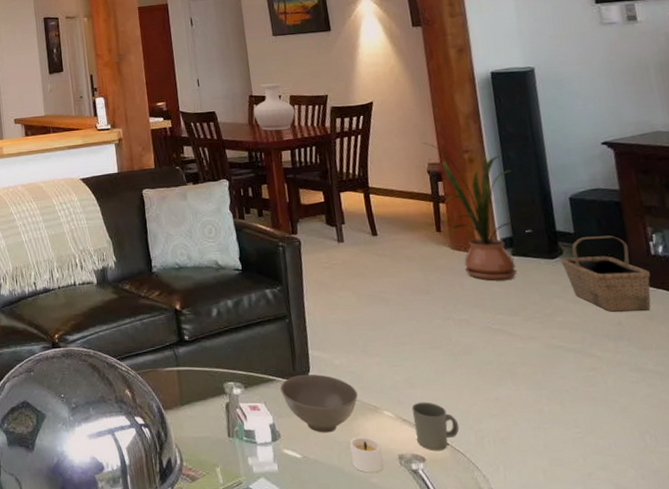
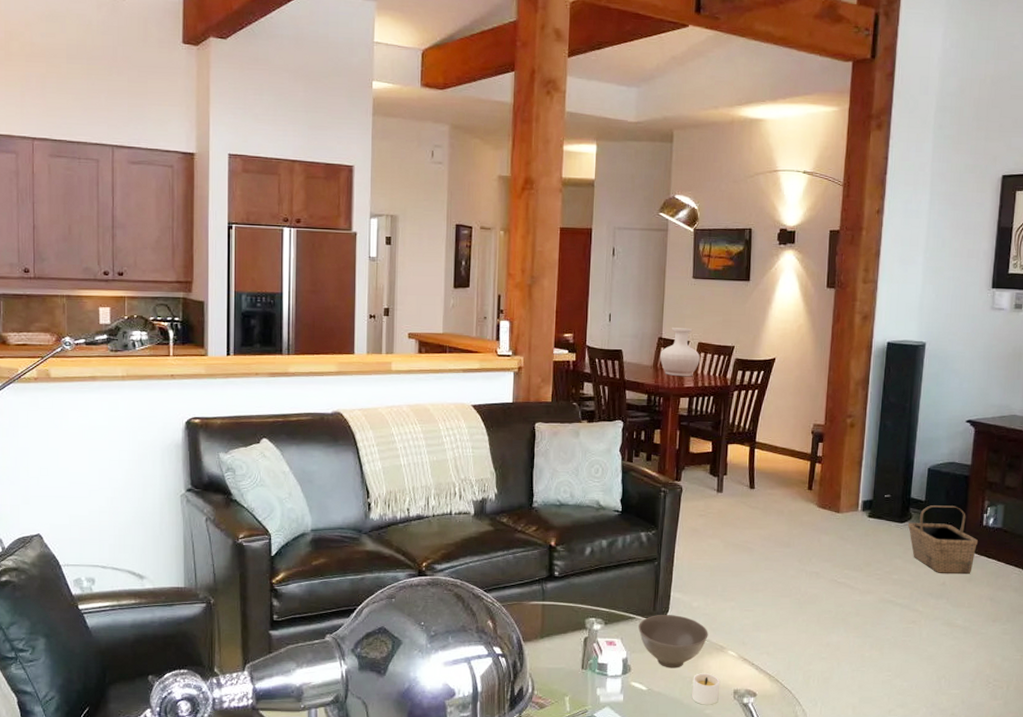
mug: present [411,402,460,452] -> none [752,644,792,688]
house plant: present [421,142,532,281] -> none [812,404,890,539]

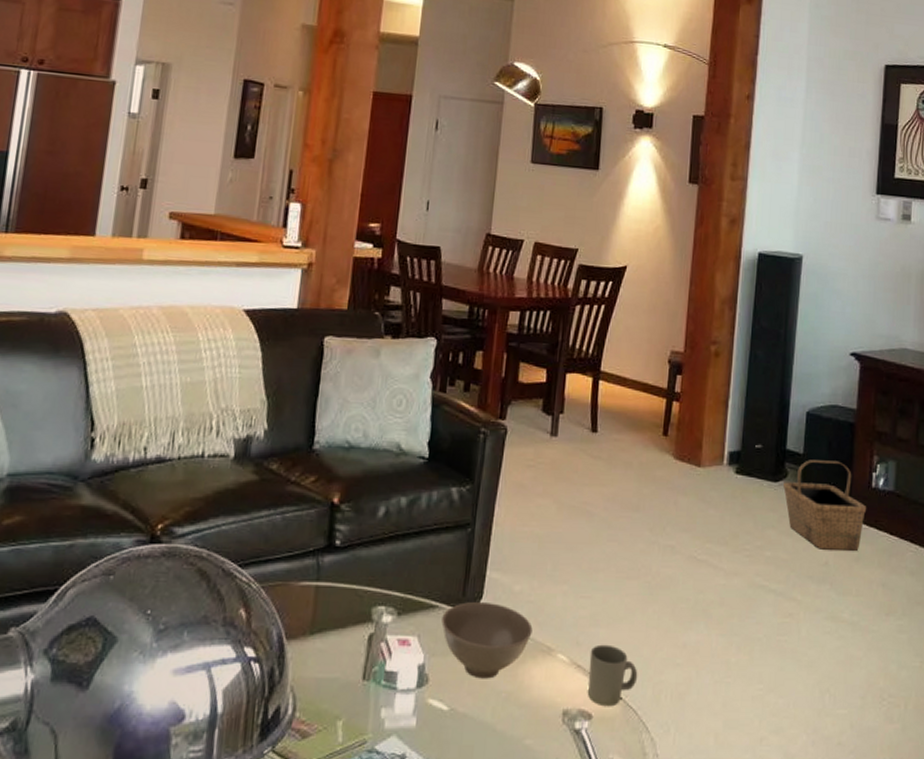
vase: present [659,328,701,377] -> none [486,222,537,285]
candle: present [692,673,720,706] -> none [507,686,546,734]
mug: none [752,644,792,688] -> present [587,644,638,707]

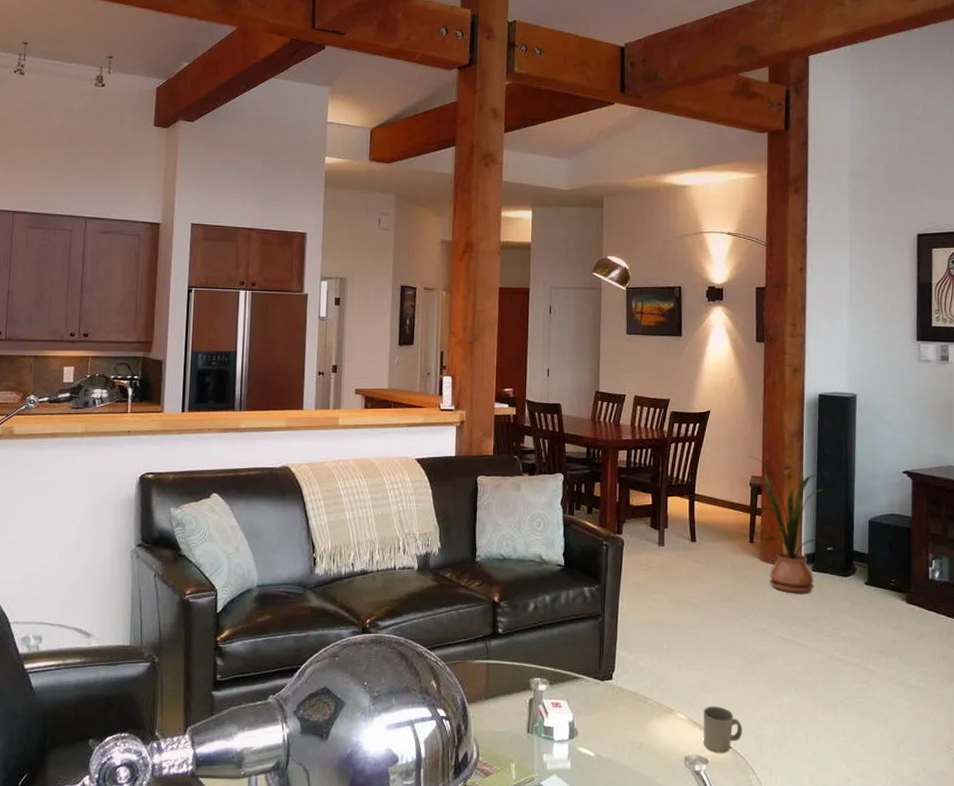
bowl: present [441,602,533,679] -> none [584,674,656,732]
house plant: none [669,325,762,502] -> present [748,455,833,593]
basket: present [783,460,866,551] -> none [853,558,925,630]

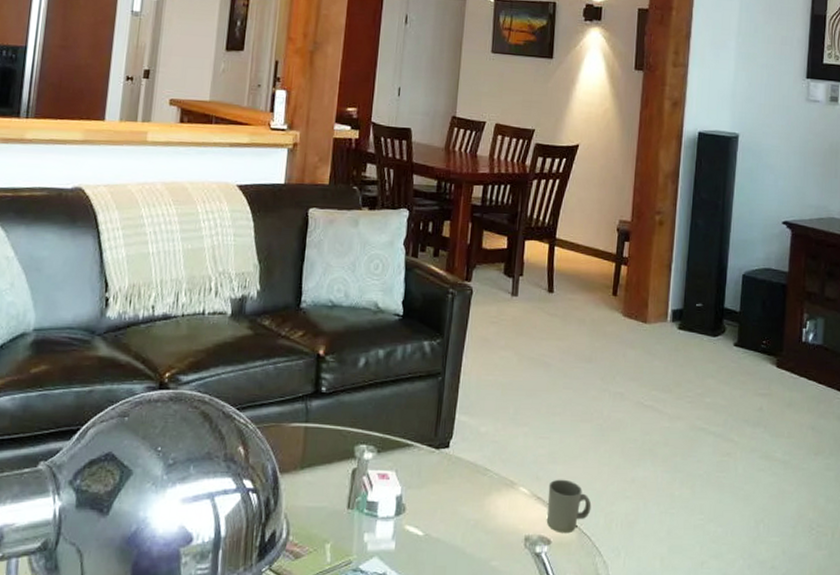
house plant: present [748,455,833,593] -> none [617,197,702,354]

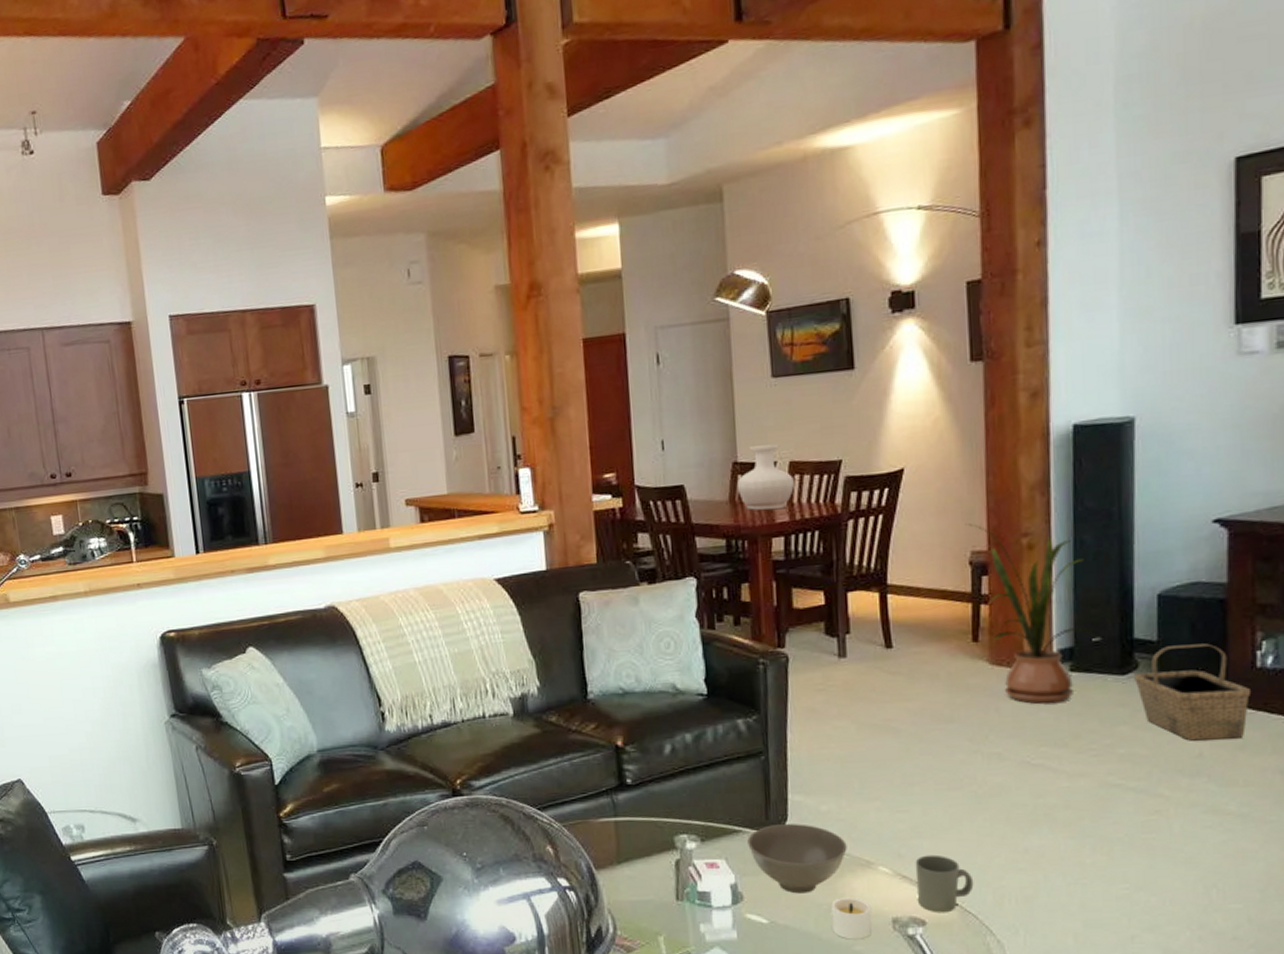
bowl: none [416,442,497,509] -> present [747,824,847,894]
vase: none [452,106,498,162] -> present [736,444,795,511]
candle: none [476,515,510,556] -> present [831,897,872,941]
house plant: none [617,197,702,354] -> present [965,523,1101,704]
basket: none [722,317,797,398] -> present [1134,643,1250,741]

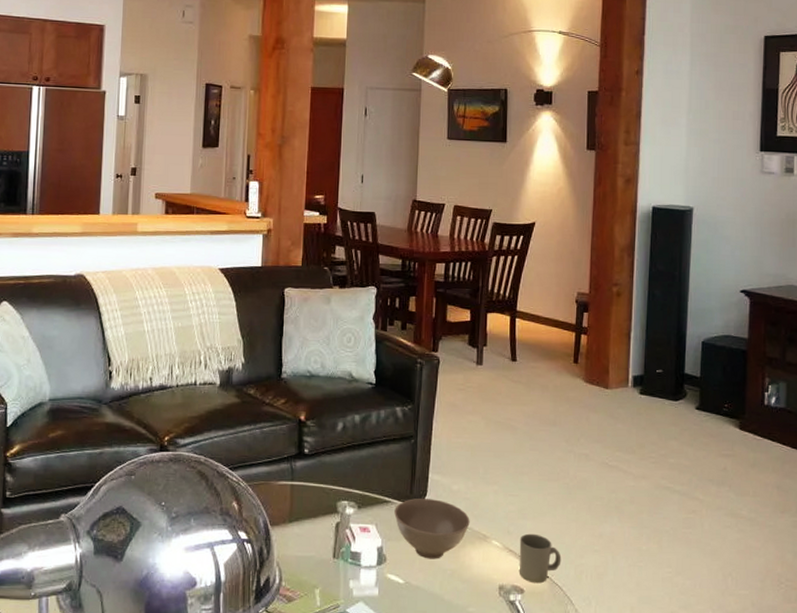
vase: present [736,444,795,511] -> none [414,190,457,242]
candle: present [831,897,872,941] -> none [453,565,484,603]
house plant: present [965,523,1101,704] -> none [575,271,662,417]
basket: present [1134,643,1250,741] -> none [683,382,760,458]

